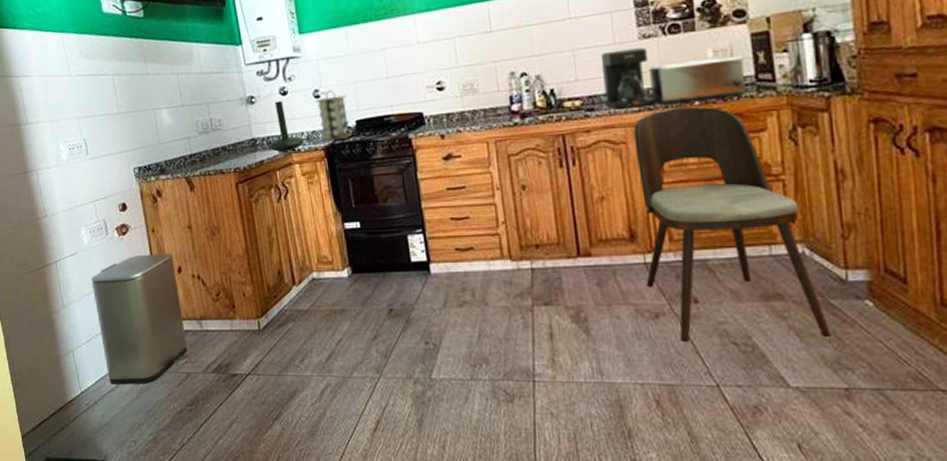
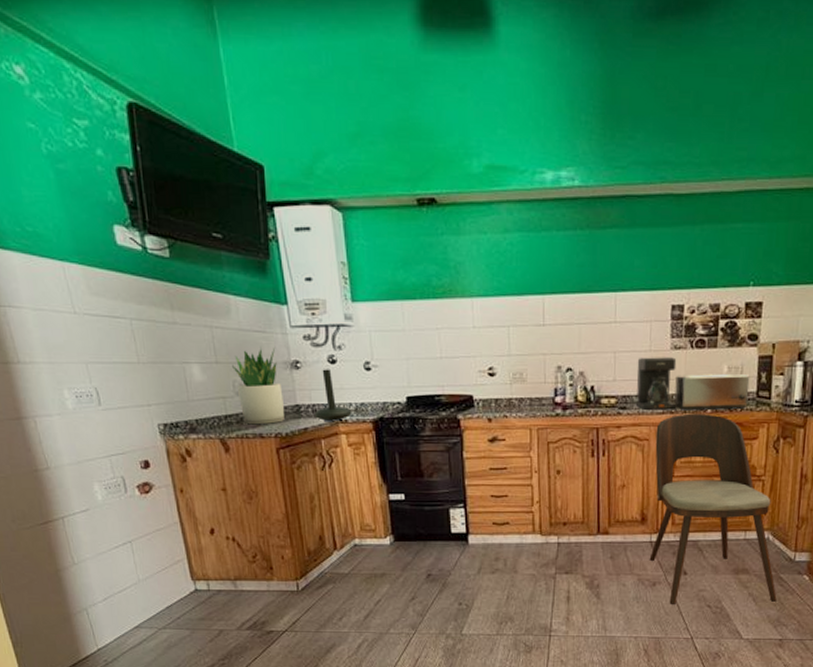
pedal bin: present [91,253,190,385] -> none [107,514,223,642]
planter: none [195,86,242,162] -> present [232,347,284,425]
spice rack: present [315,89,352,142] -> none [365,363,402,415]

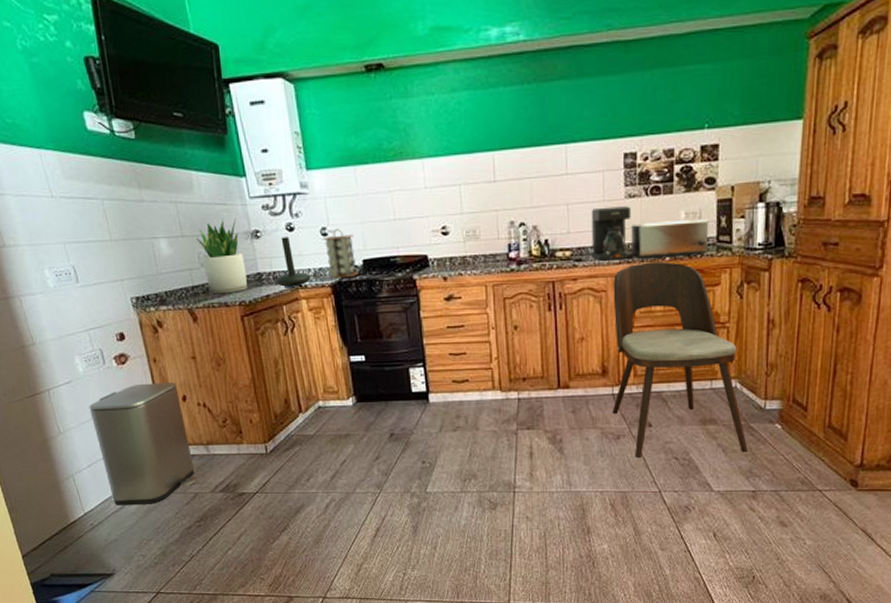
pedal bin: none [107,514,223,642] -> present [89,383,197,506]
spice rack: none [365,363,402,415] -> present [322,228,359,279]

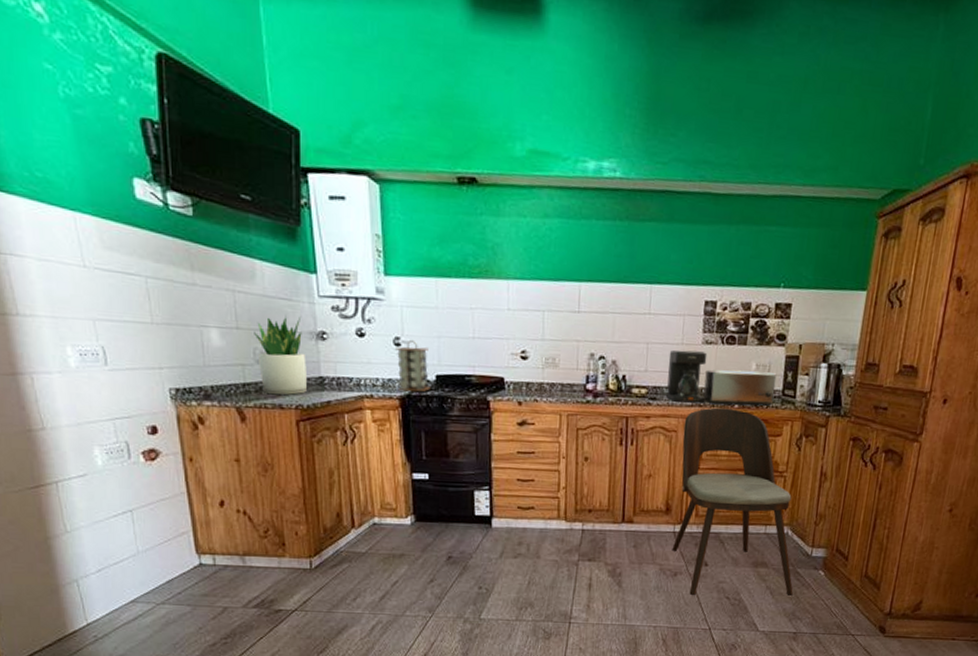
pedal bin: present [89,383,197,506] -> none [106,483,228,617]
paper towel holder: present [275,237,311,287] -> none [338,342,379,396]

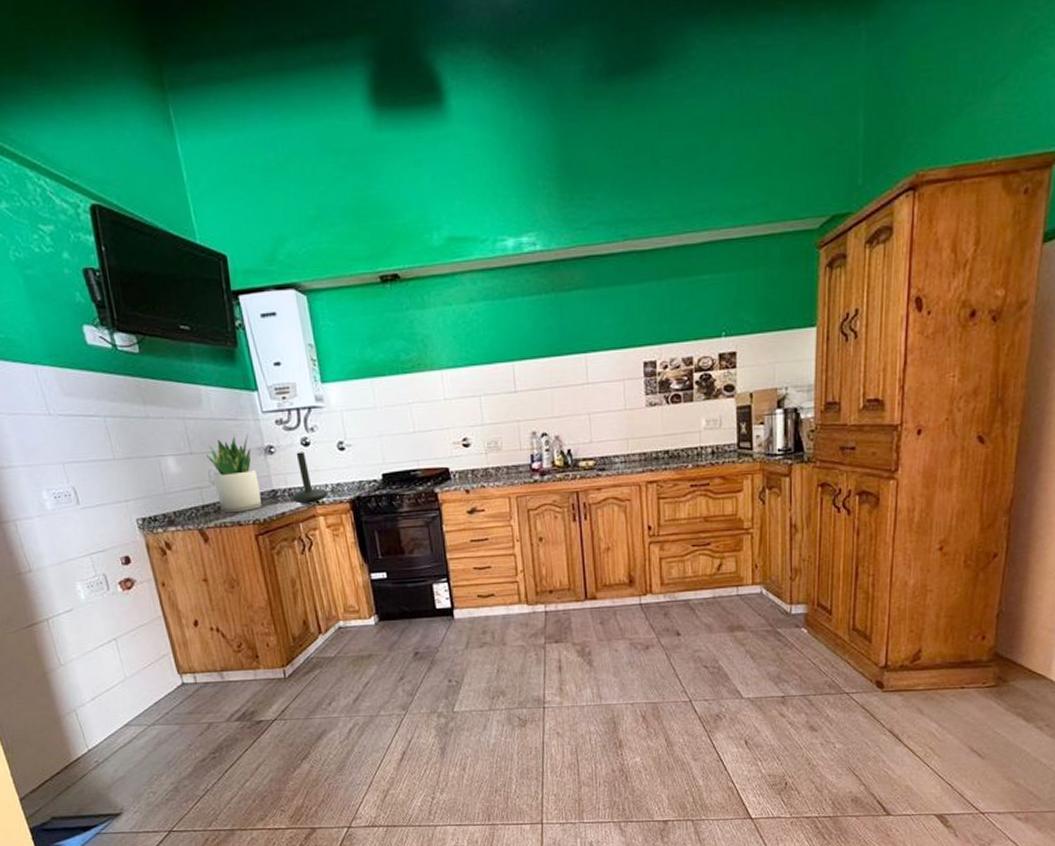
paper towel holder: none [338,342,379,396] -> present [290,452,329,504]
spice rack: present [394,339,430,393] -> none [339,442,378,494]
coffee maker: present [665,350,708,403] -> none [613,414,657,470]
dining chair: present [672,407,793,596] -> none [637,469,776,667]
toaster: present [703,369,777,406] -> none [653,425,729,468]

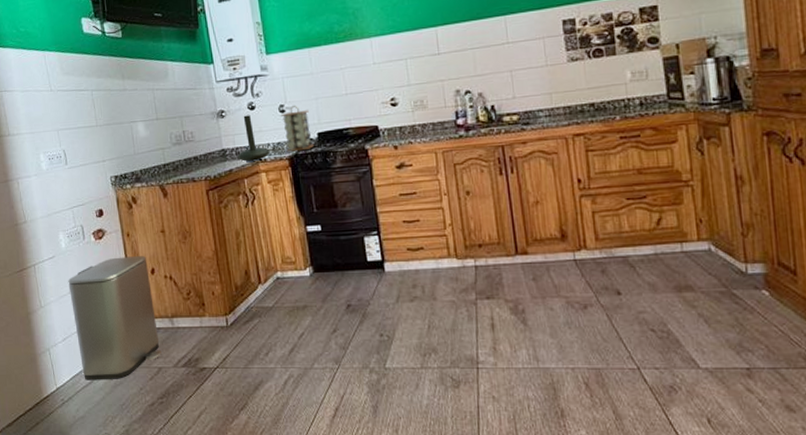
pedal bin: none [92,607,211,740] -> present [68,256,161,380]
planter: present [207,434,262,513] -> none [169,101,213,171]
spice rack: none [339,442,378,494] -> present [280,105,314,152]

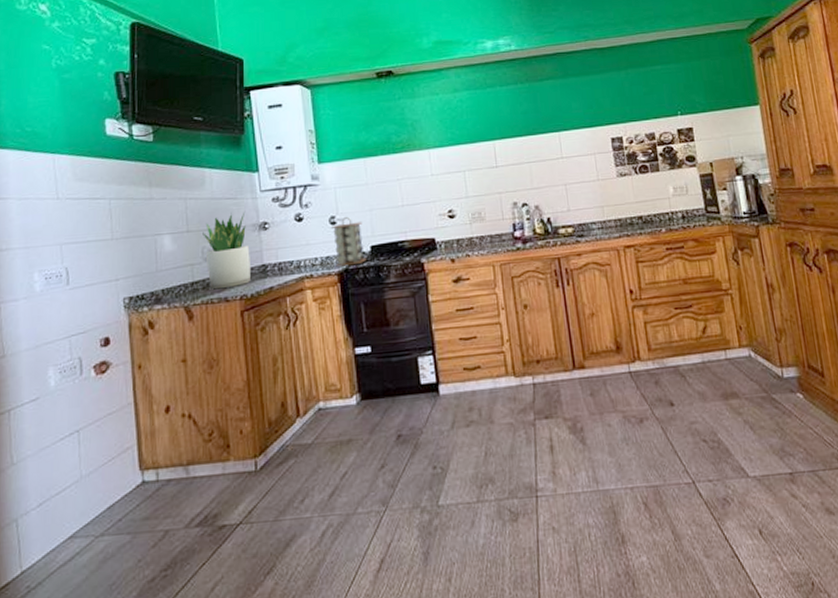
pedal bin: present [68,256,161,380] -> none [53,391,170,557]
planter: none [169,101,213,171] -> present [203,212,250,290]
paper towel holder: present [237,115,270,162] -> none [280,227,318,278]

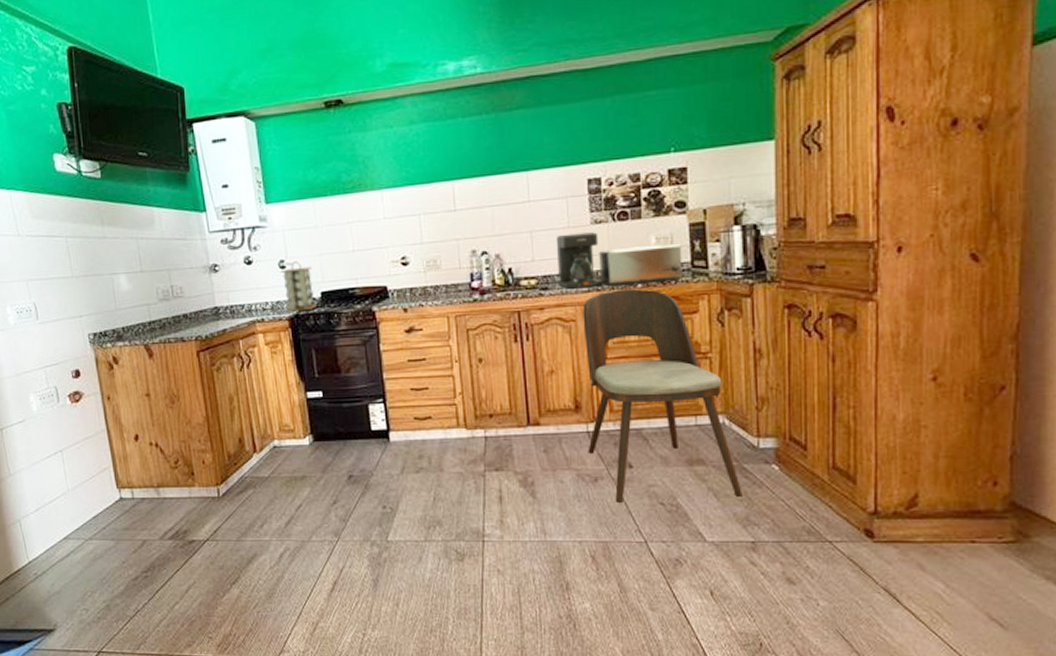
planter: present [203,212,250,290] -> none [156,253,204,330]
coffee maker: none [587,184,632,236] -> present [556,232,603,289]
dining chair: none [616,233,776,443] -> present [583,289,743,502]
toaster: none [626,192,699,232] -> present [599,243,683,287]

